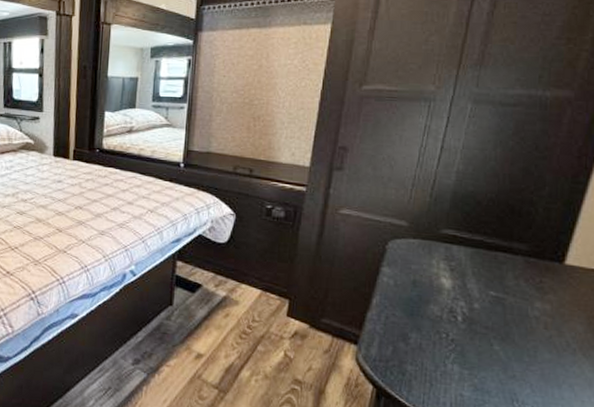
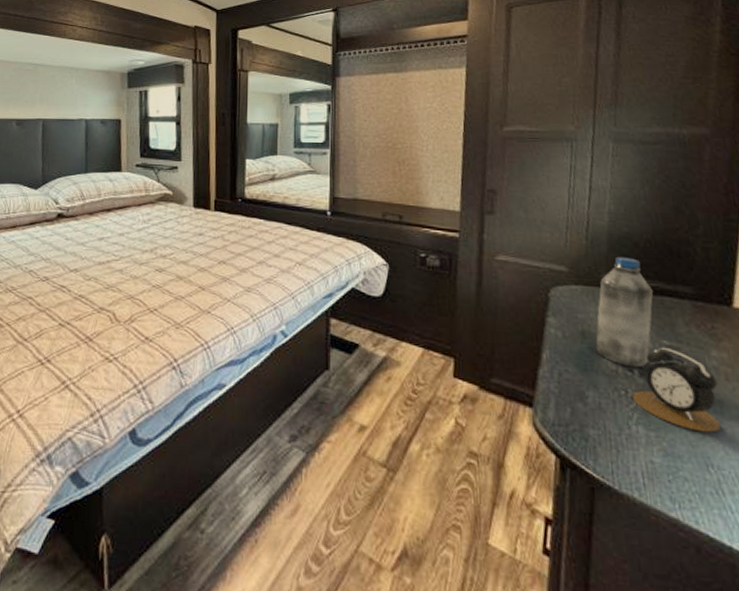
water bottle: none [425,213,489,315] -> present [595,256,654,368]
alarm clock: none [452,297,537,373] -> present [632,347,721,433]

